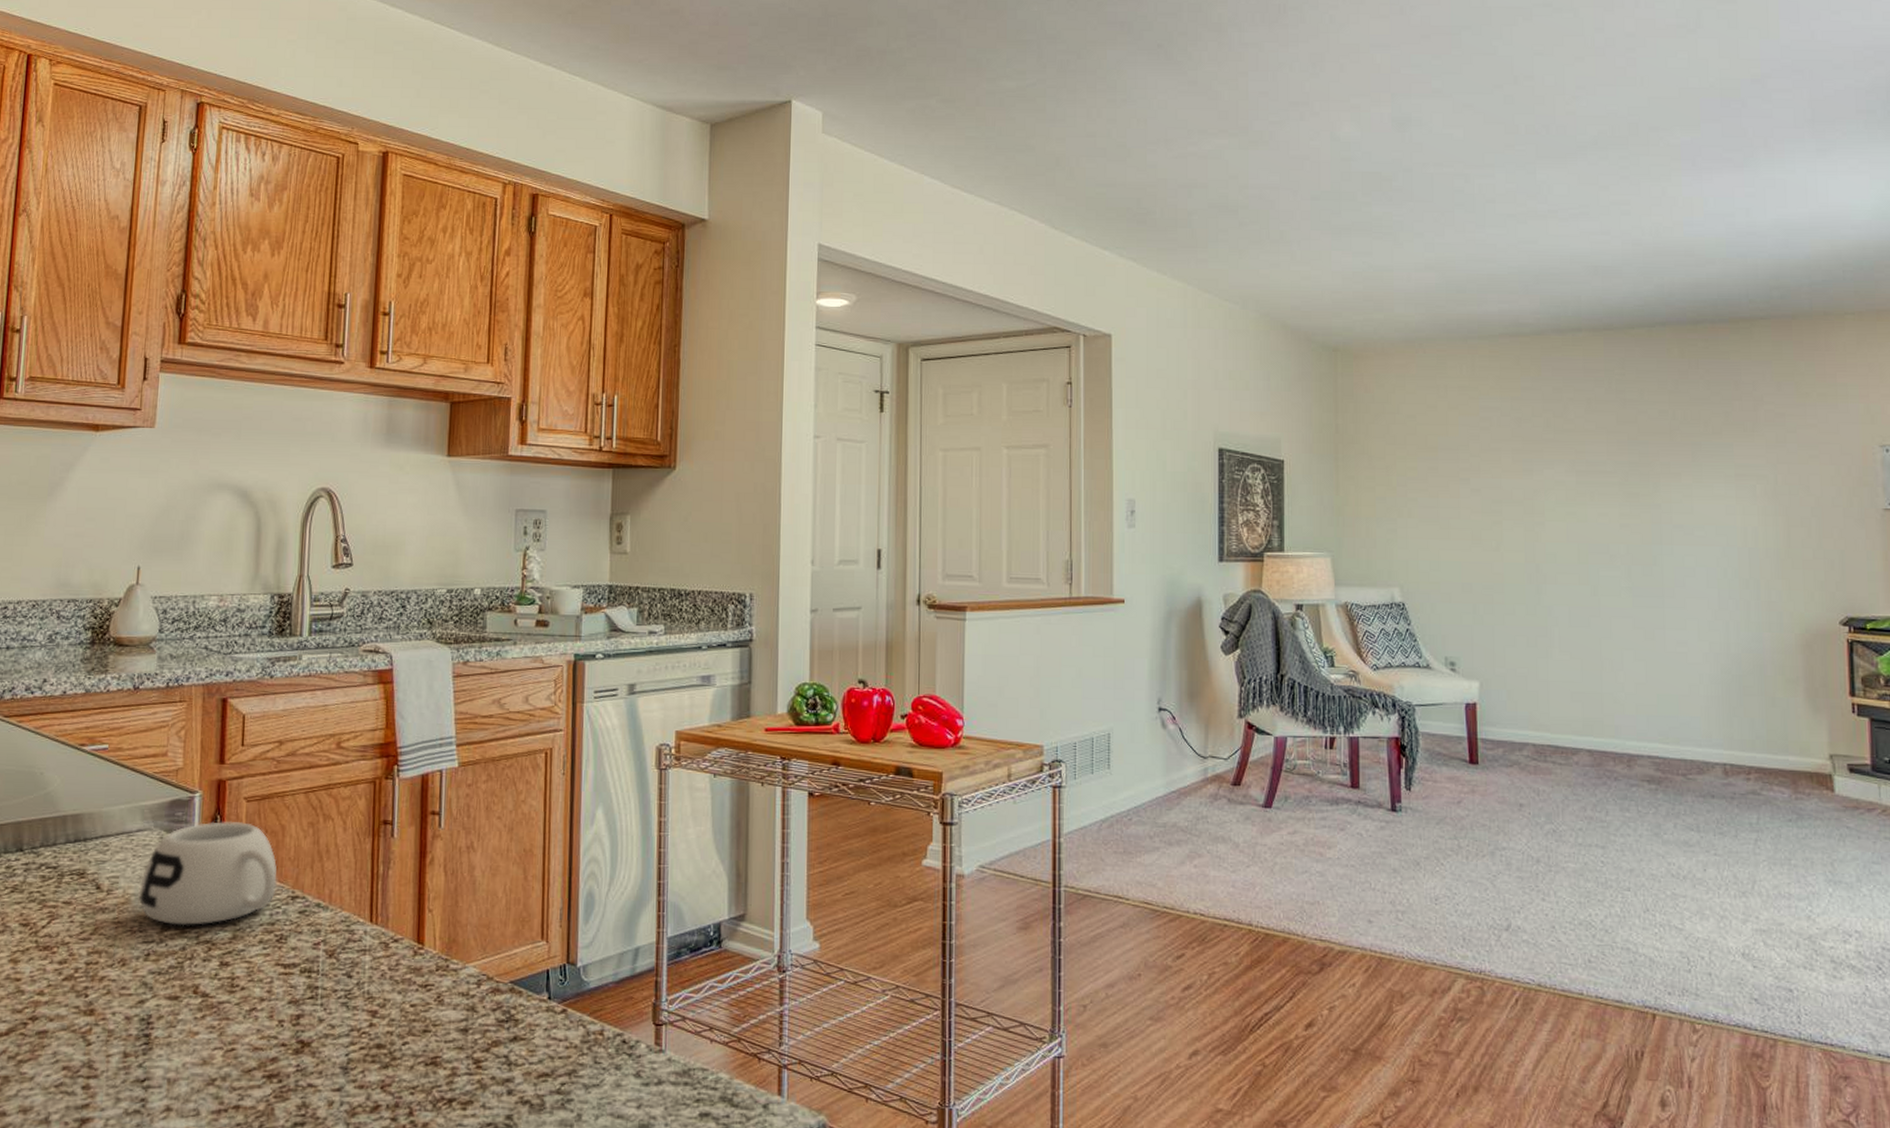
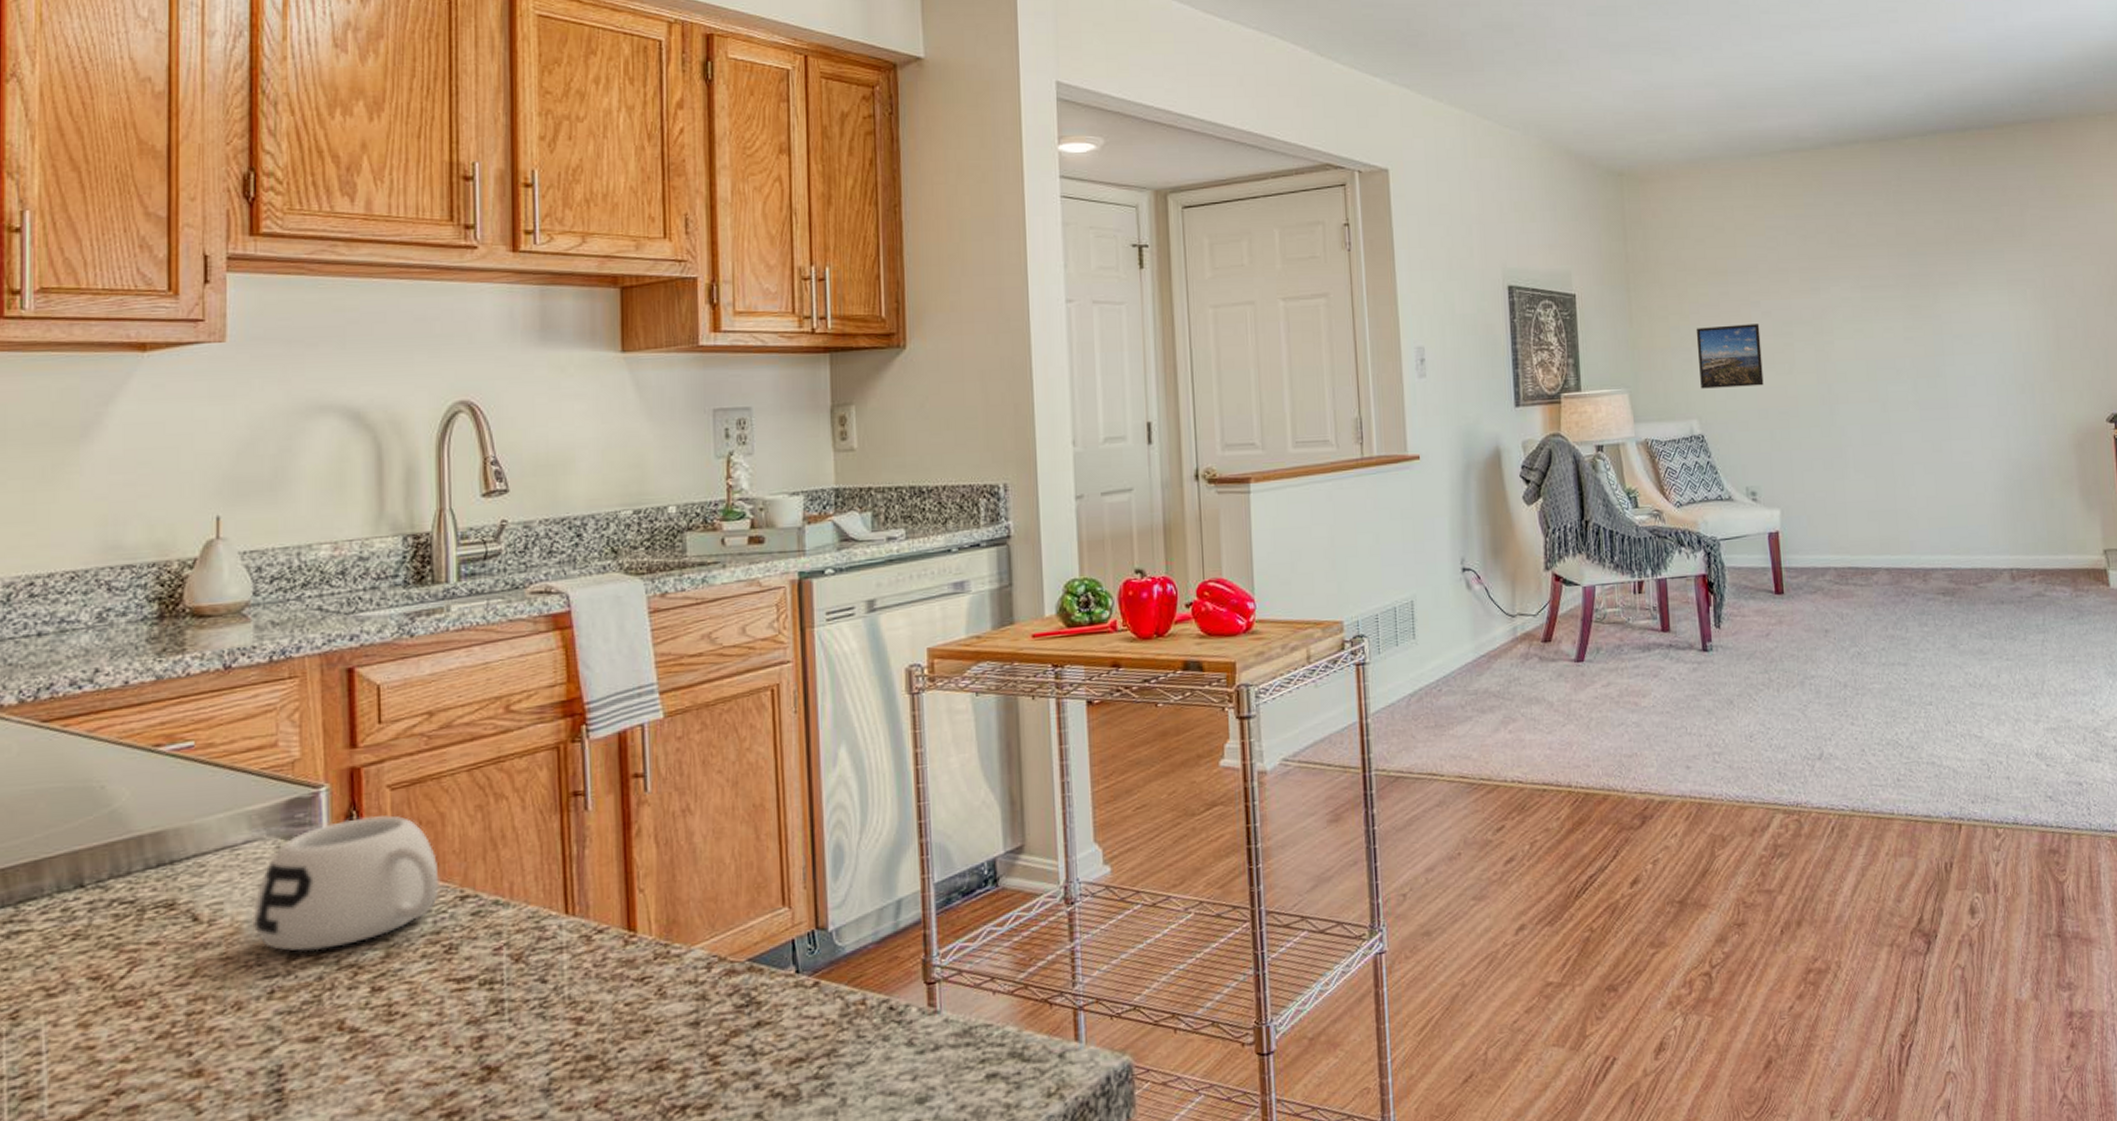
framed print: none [1402,499,1469,560] -> present [1696,324,1764,389]

